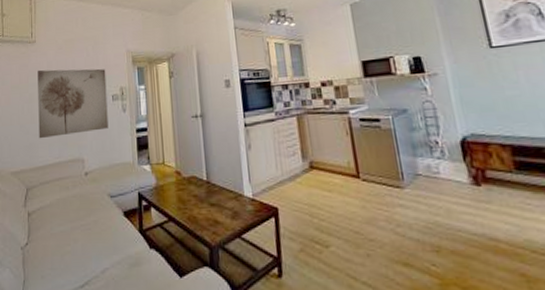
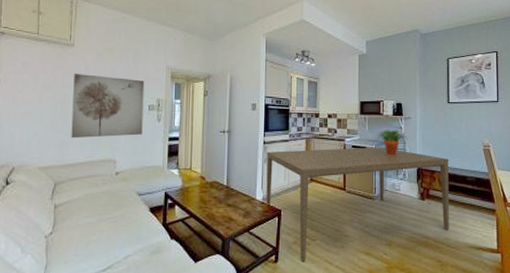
dining table: none [250,116,530,277] -> present [266,147,449,263]
potted plant: none [390,92,438,127] -> present [376,130,408,156]

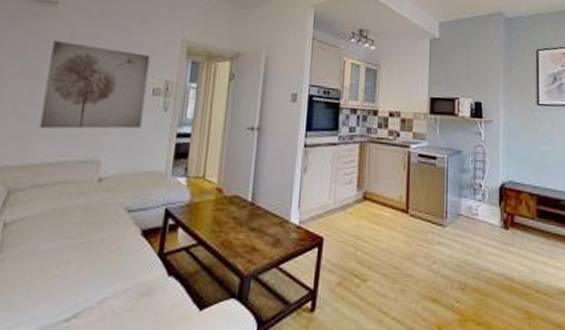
dining table: present [266,147,449,263] -> none [303,157,539,312]
potted plant: present [376,130,408,156] -> none [449,135,488,169]

